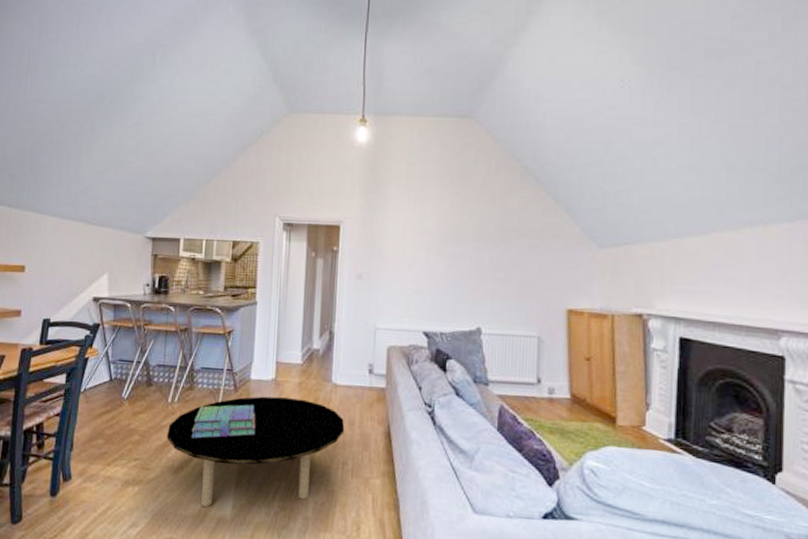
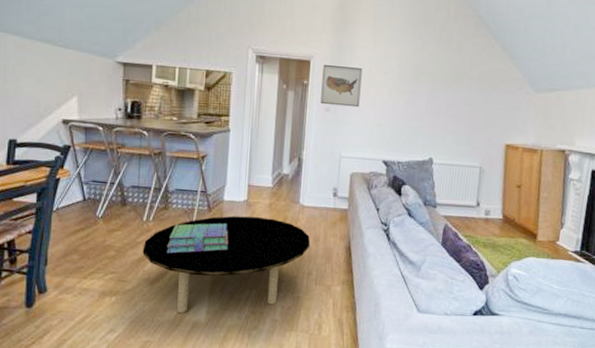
wall art: none [352,229,396,274] -> present [320,65,363,108]

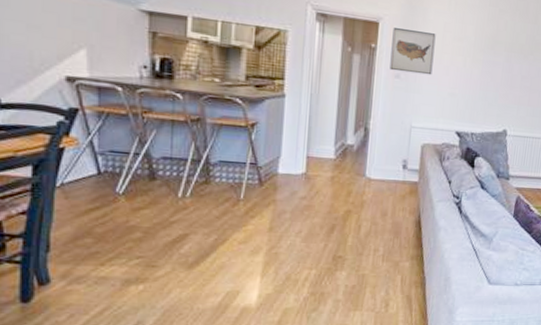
coffee table: present [142,215,311,313] -> none [177,190,378,298]
stack of books: present [166,223,229,254] -> none [208,198,284,233]

